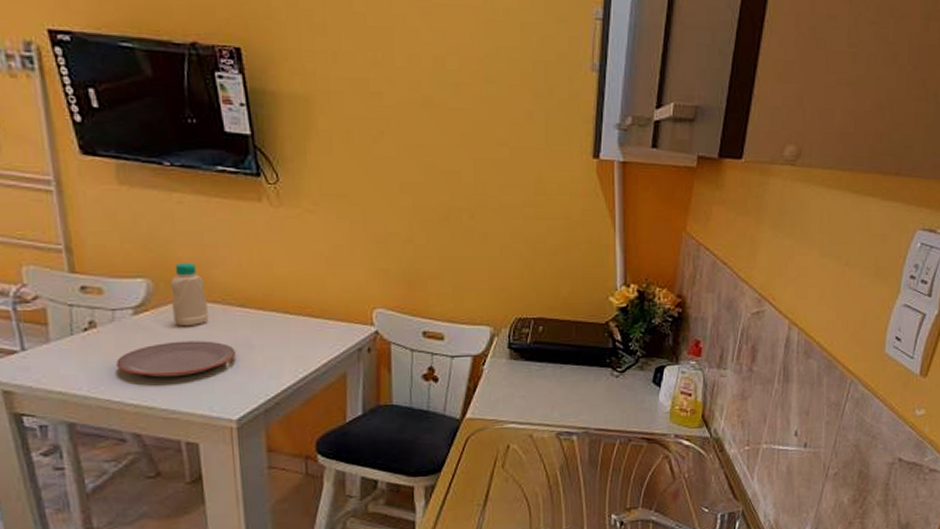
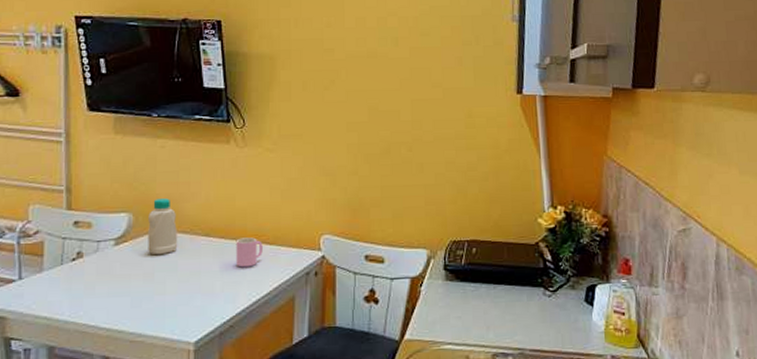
plate: present [116,341,236,378] -> none [95,268,198,303]
cup: none [276,309,308,342] -> present [235,237,263,268]

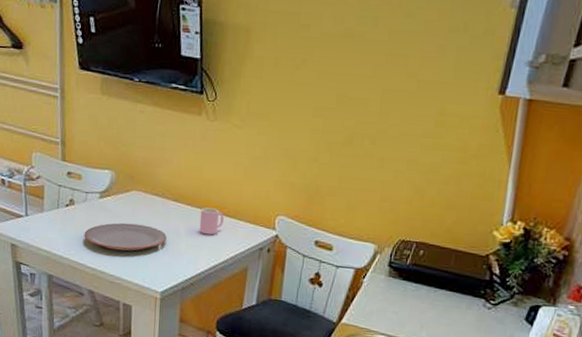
plate: none [95,268,198,303] -> present [84,222,167,251]
bottle: present [148,198,178,255] -> none [126,161,152,213]

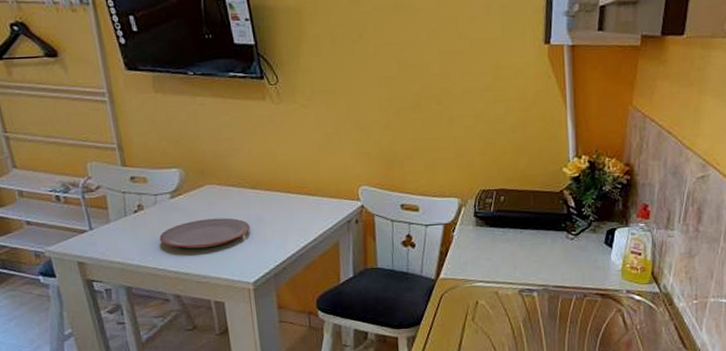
cup: present [199,207,224,235] -> none [280,189,306,217]

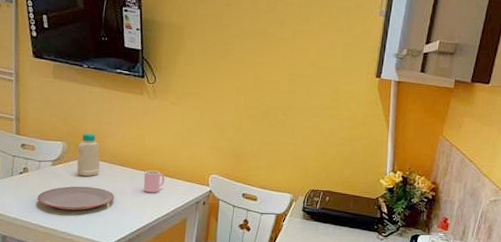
bottle: none [197,154,229,207] -> present [77,133,100,177]
cup: none [280,189,306,217] -> present [143,170,165,193]

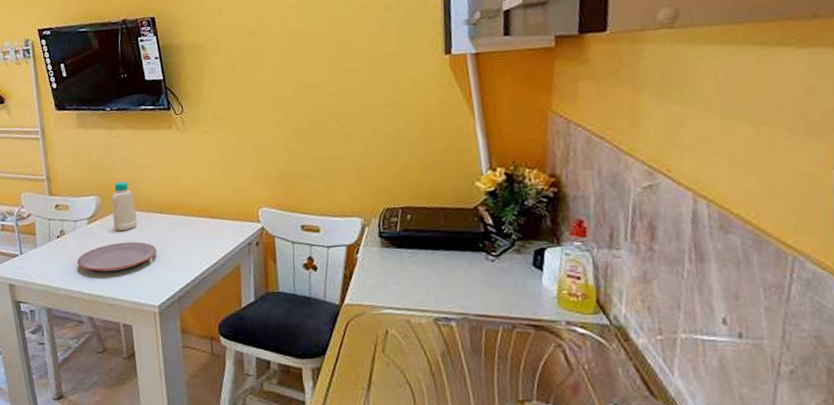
cup: present [143,170,165,193] -> none [185,213,209,240]

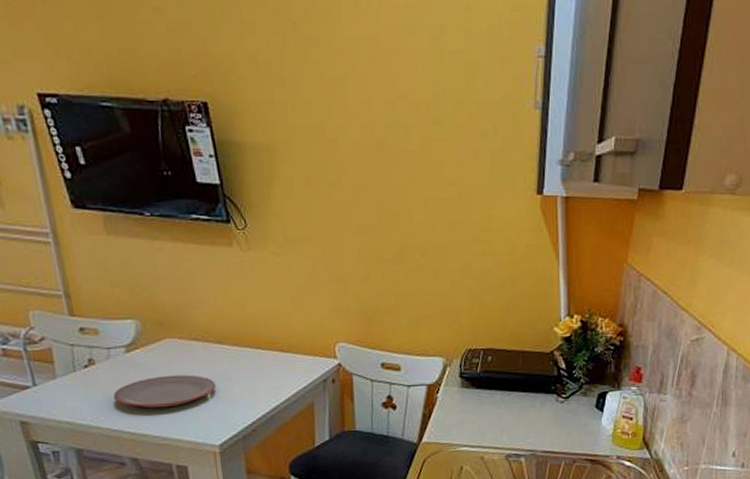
bottle: present [111,181,138,231] -> none [156,305,191,363]

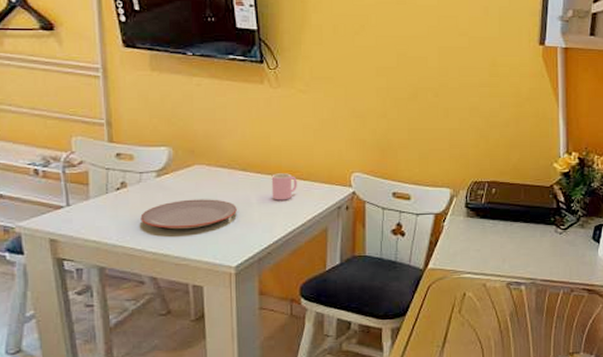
cup: none [249,345,278,375] -> present [271,173,297,201]

